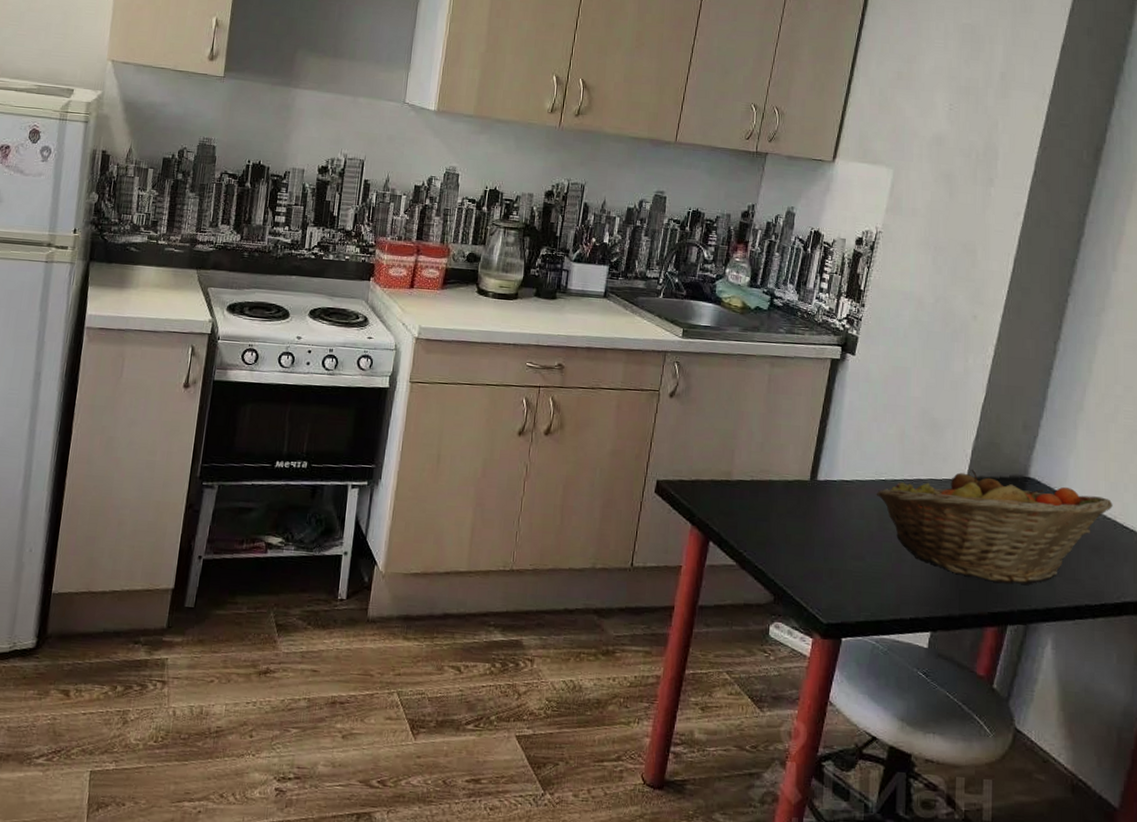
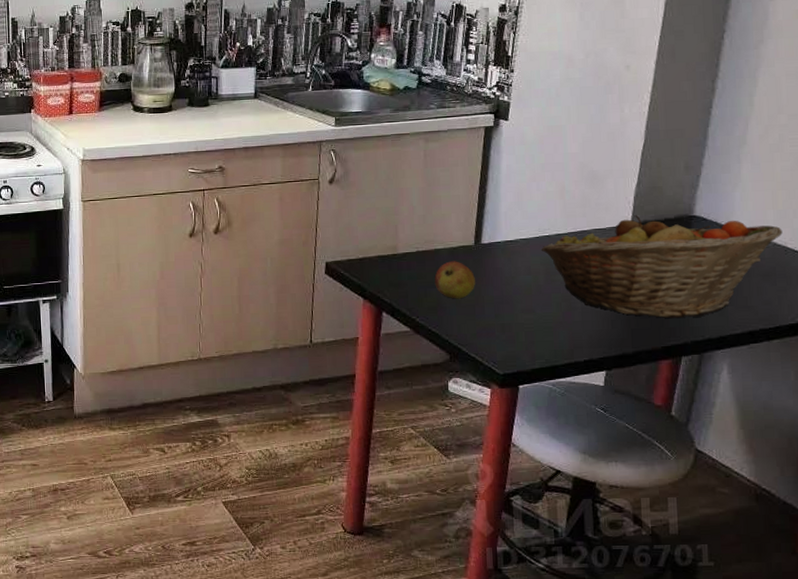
apple: none [766,494,807,537] -> present [434,261,475,299]

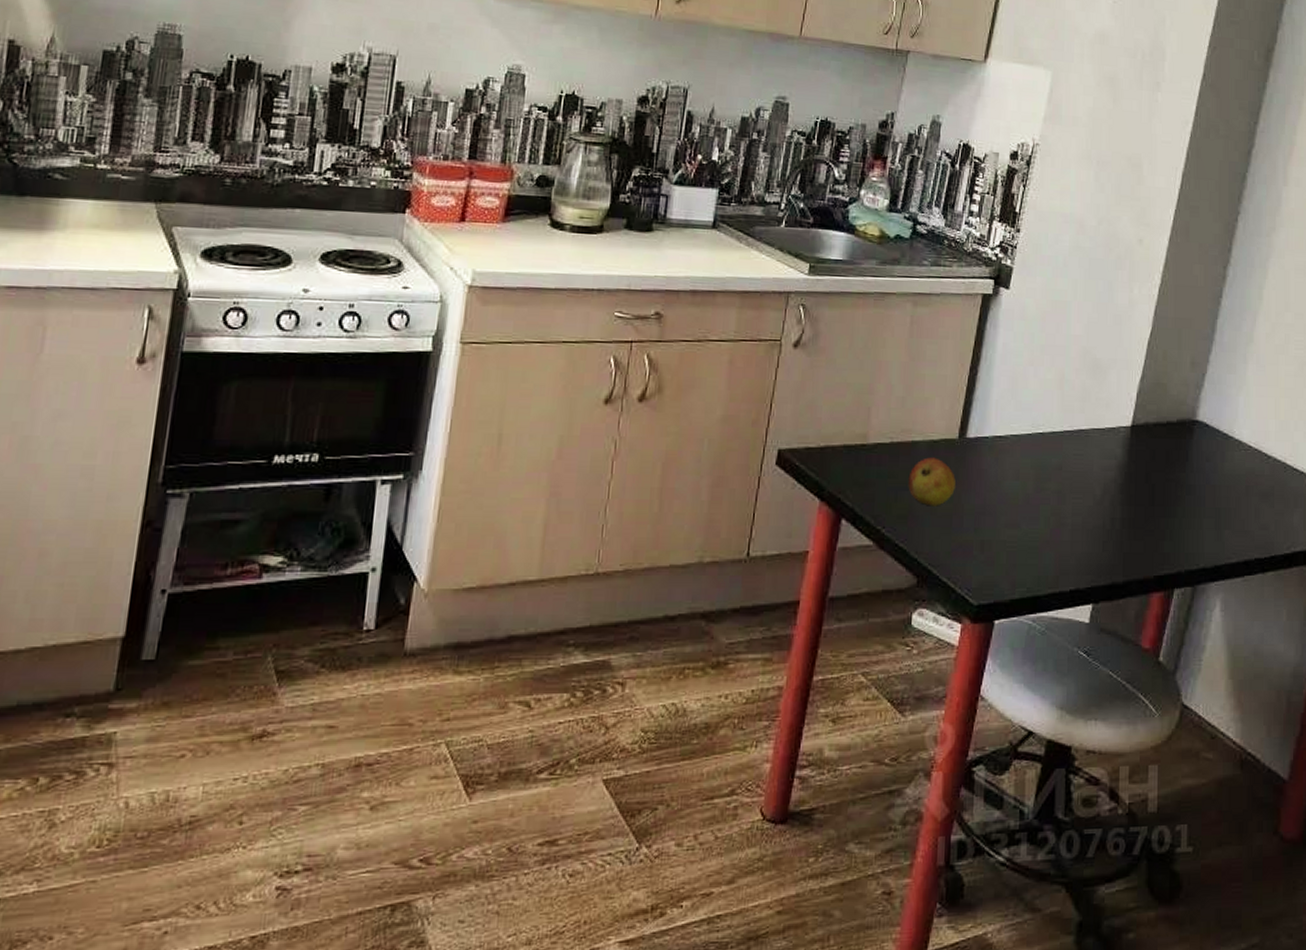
fruit basket: present [541,214,783,319] -> none [1032,414,1283,542]

